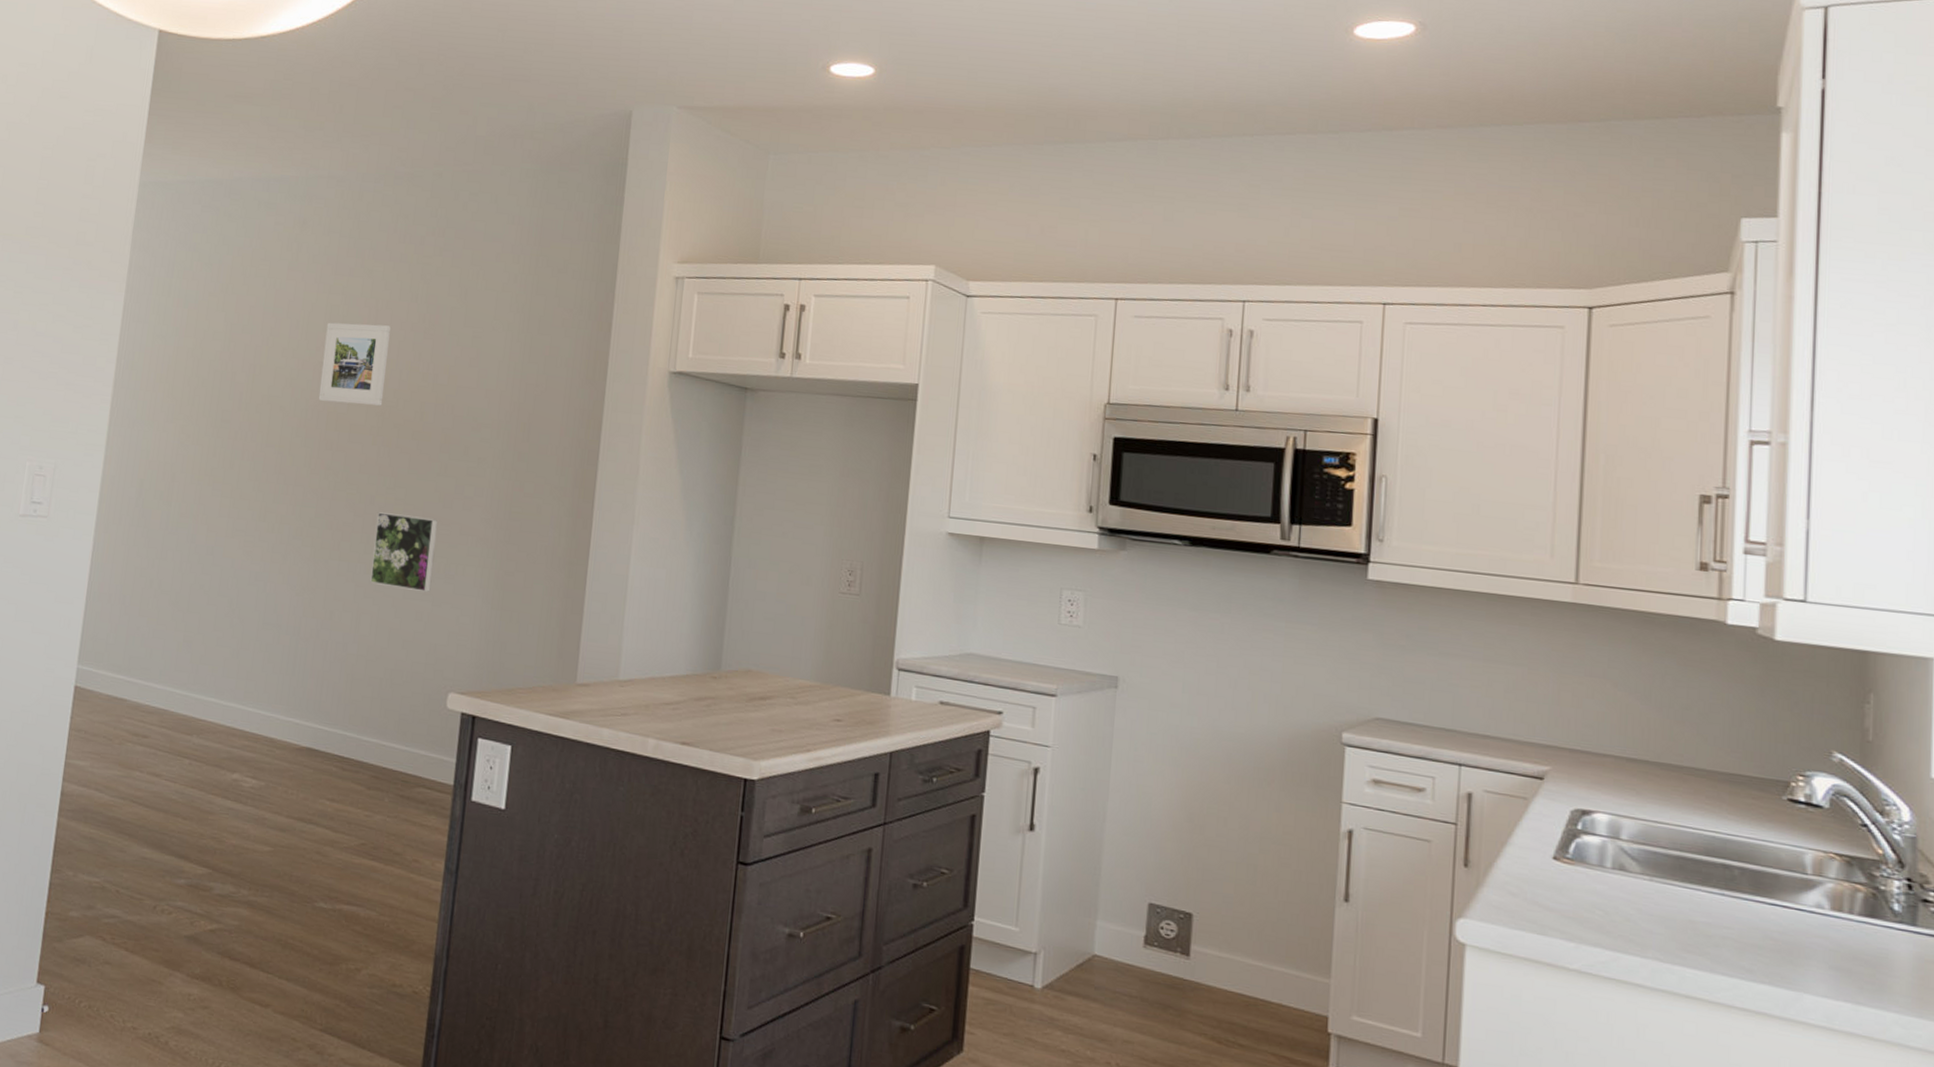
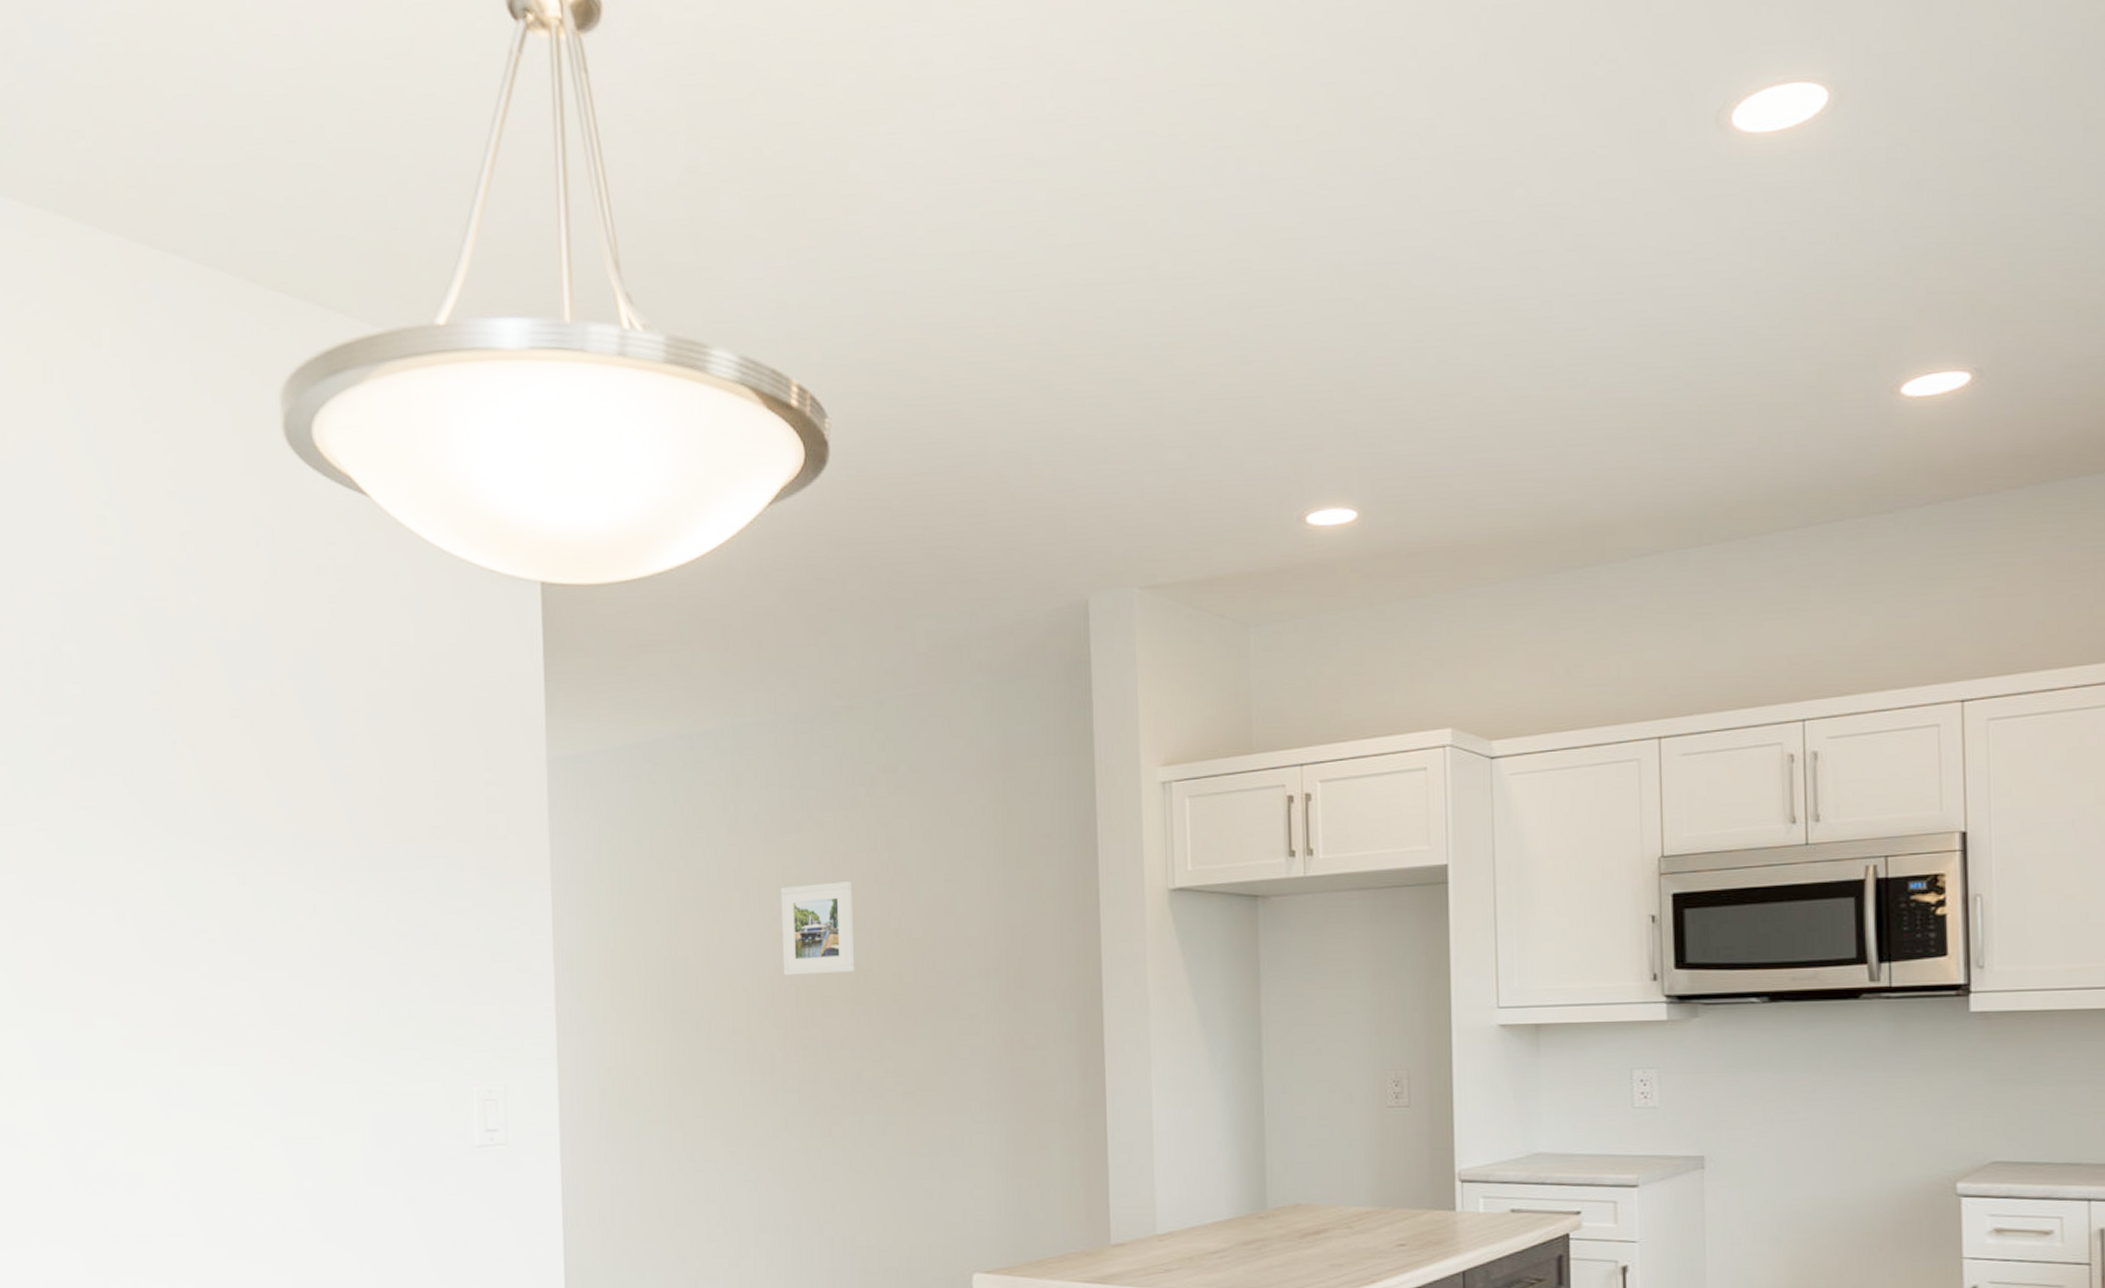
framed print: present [370,512,438,593] -> none [867,1087,938,1170]

